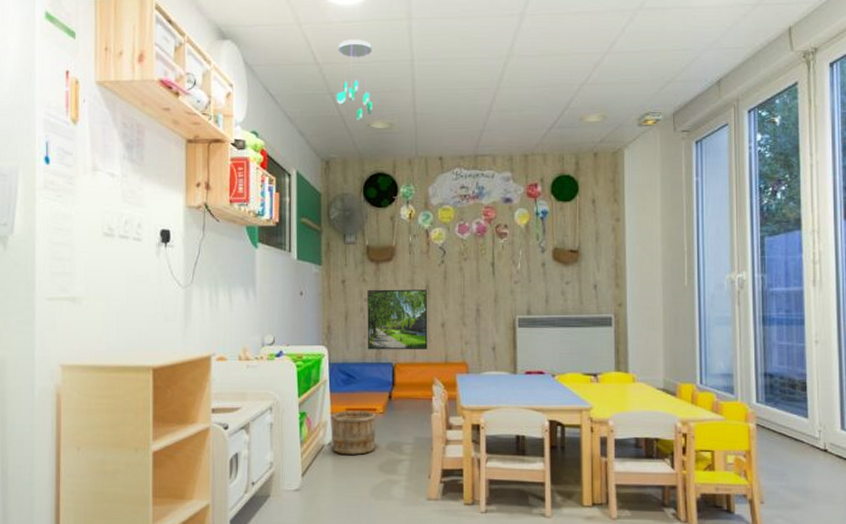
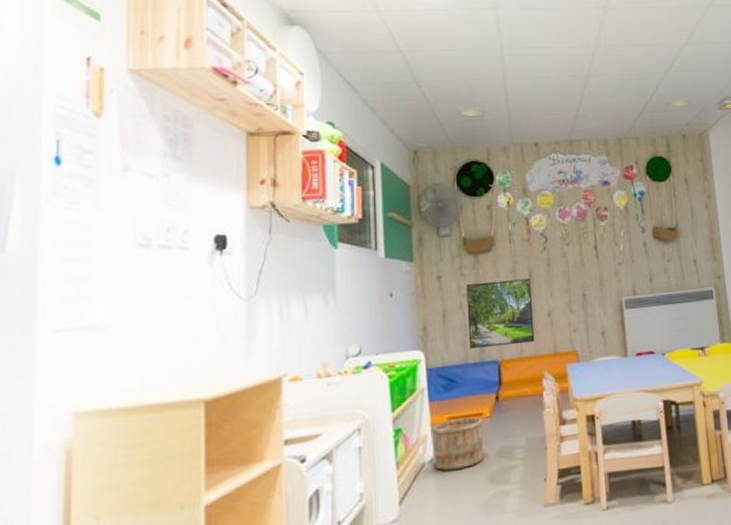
ceiling mobile: present [336,39,373,122] -> none [422,28,463,110]

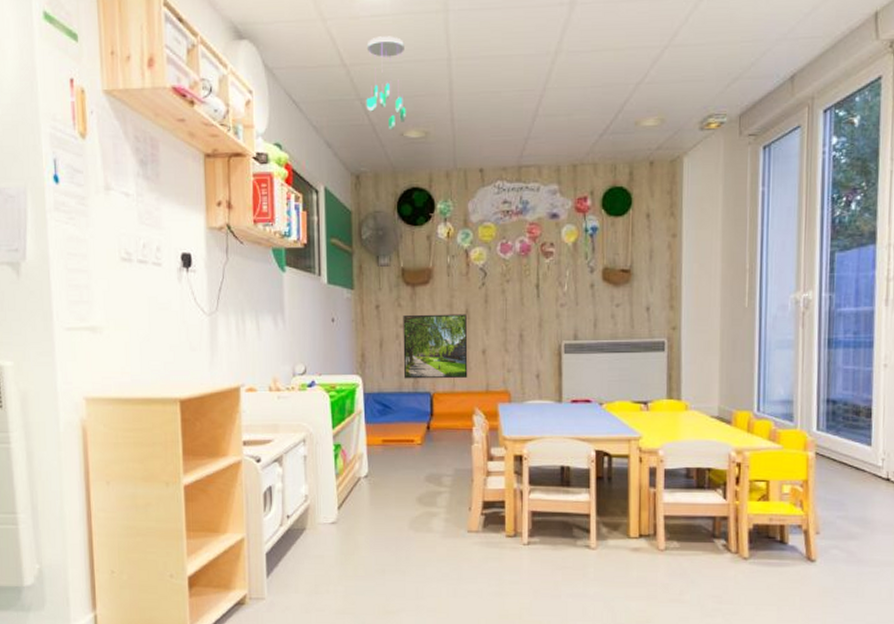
ceiling mobile: none [422,28,463,110] -> present [366,36,406,131]
wooden bucket: present [431,417,484,471] -> none [366,442,414,487]

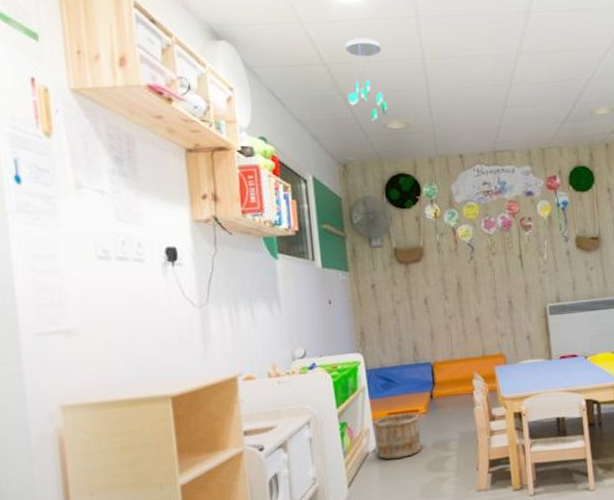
wooden bucket: none [366,442,414,487] -> present [372,413,421,460]
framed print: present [403,314,468,379] -> none [399,286,465,352]

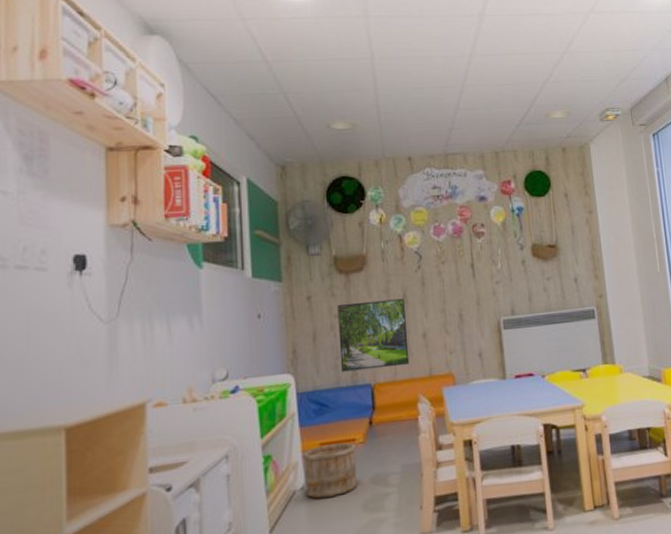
ceiling mobile: present [345,38,388,123] -> none [289,36,332,123]
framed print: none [399,286,465,352] -> present [337,298,410,372]

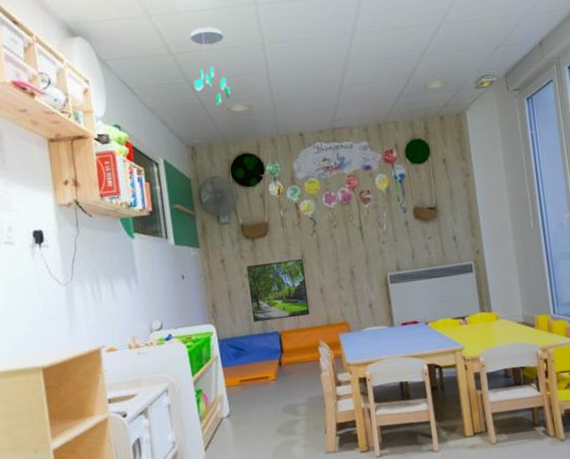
ceiling mobile: none [289,36,332,123] -> present [189,27,231,107]
wooden bucket: present [301,443,357,499] -> none [226,380,272,424]

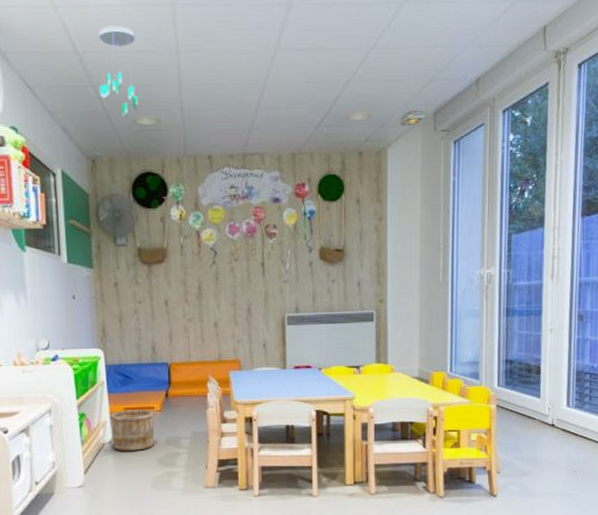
wooden bucket: none [226,380,272,424] -> present [109,409,155,451]
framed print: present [246,259,310,322] -> none [140,290,202,351]

